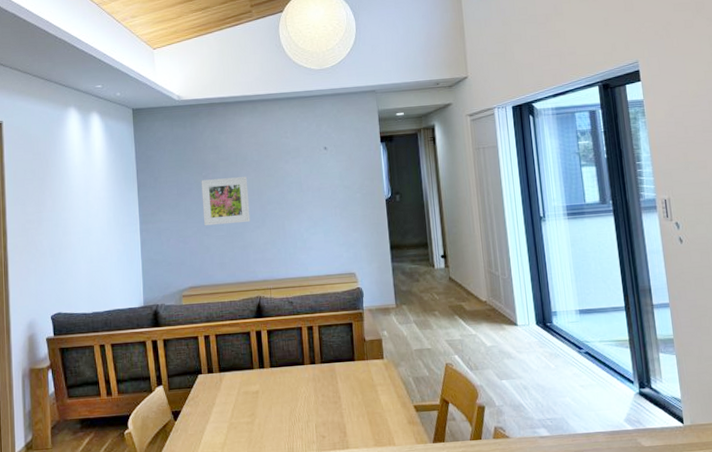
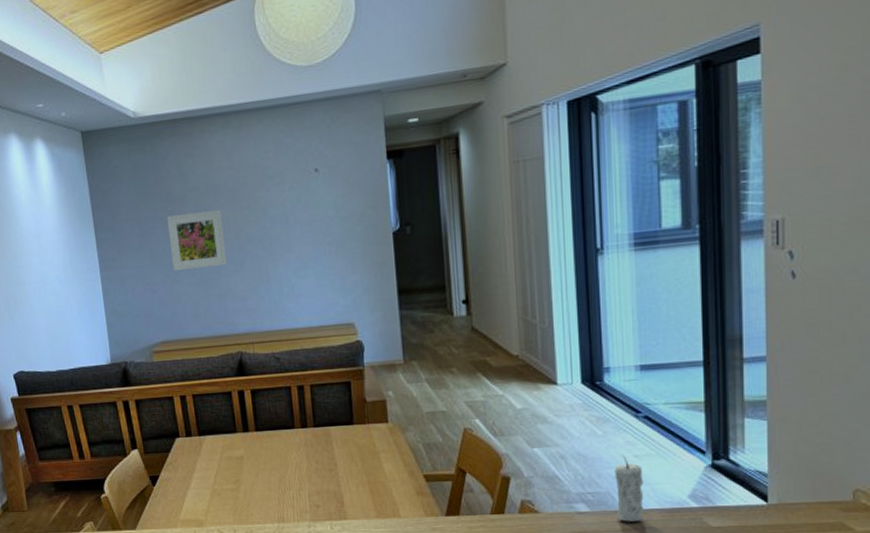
candle: none [566,386,592,444] -> present [614,455,645,522]

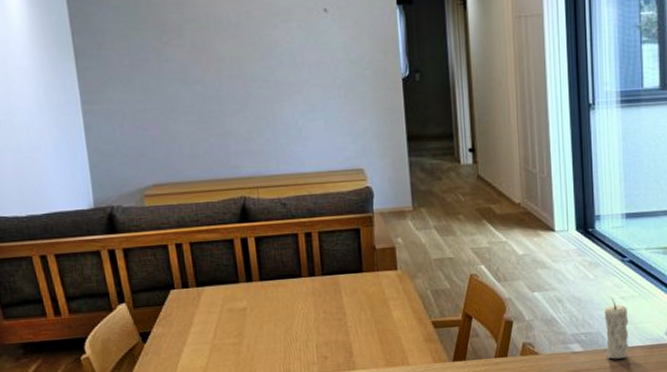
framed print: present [166,210,227,271] -> none [161,45,229,108]

